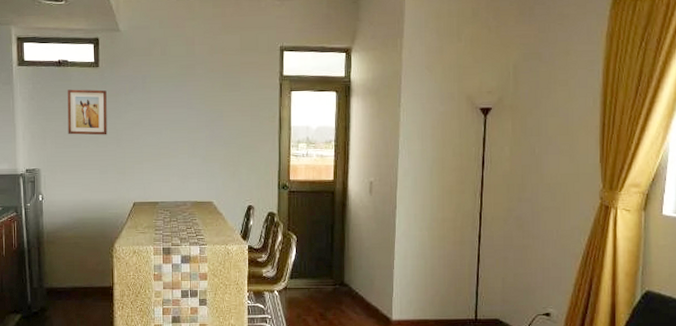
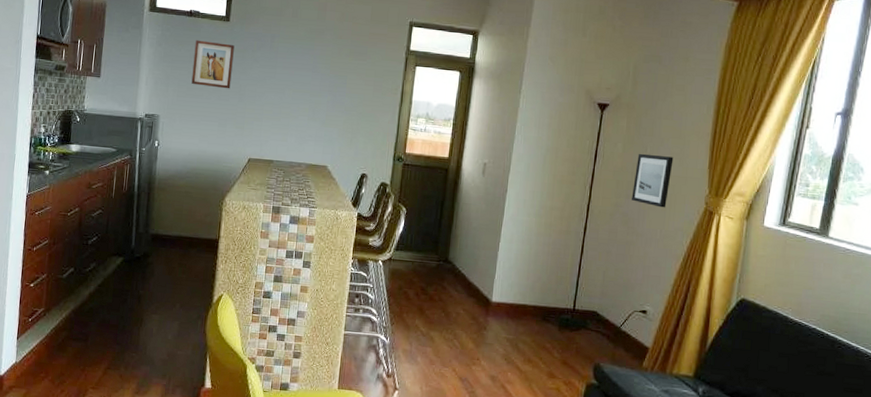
wall art: none [523,154,563,208] -> present [631,153,674,208]

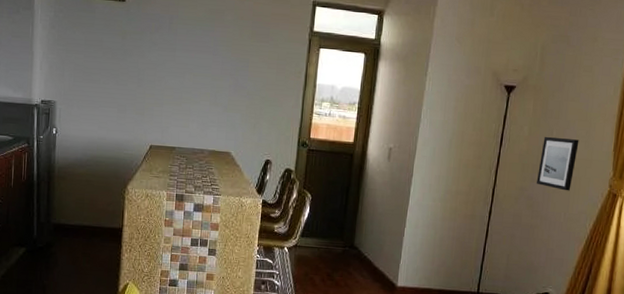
wall art: present [191,40,235,89] -> none [88,21,131,74]

